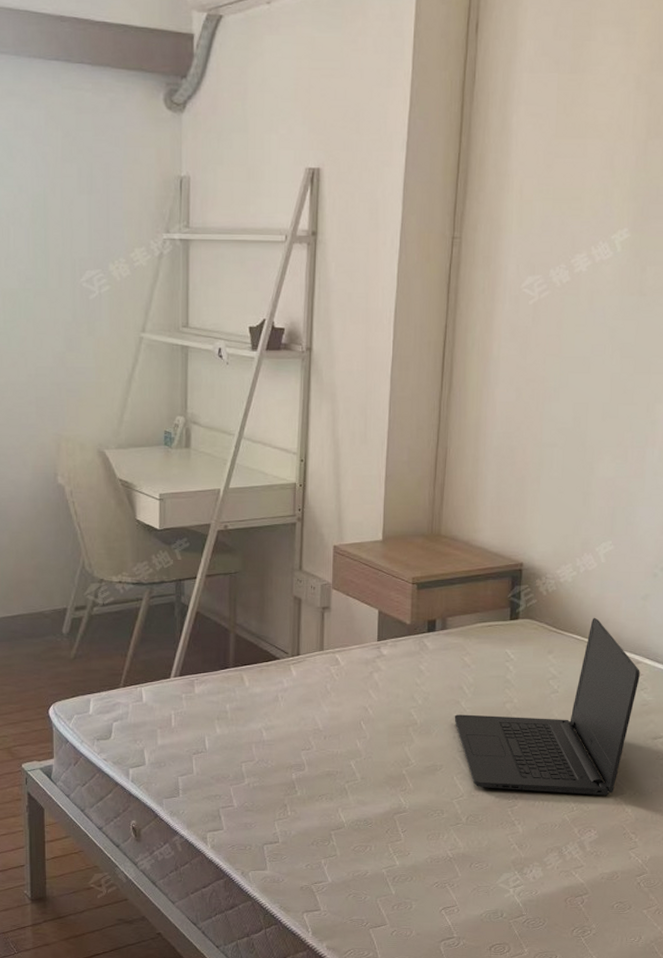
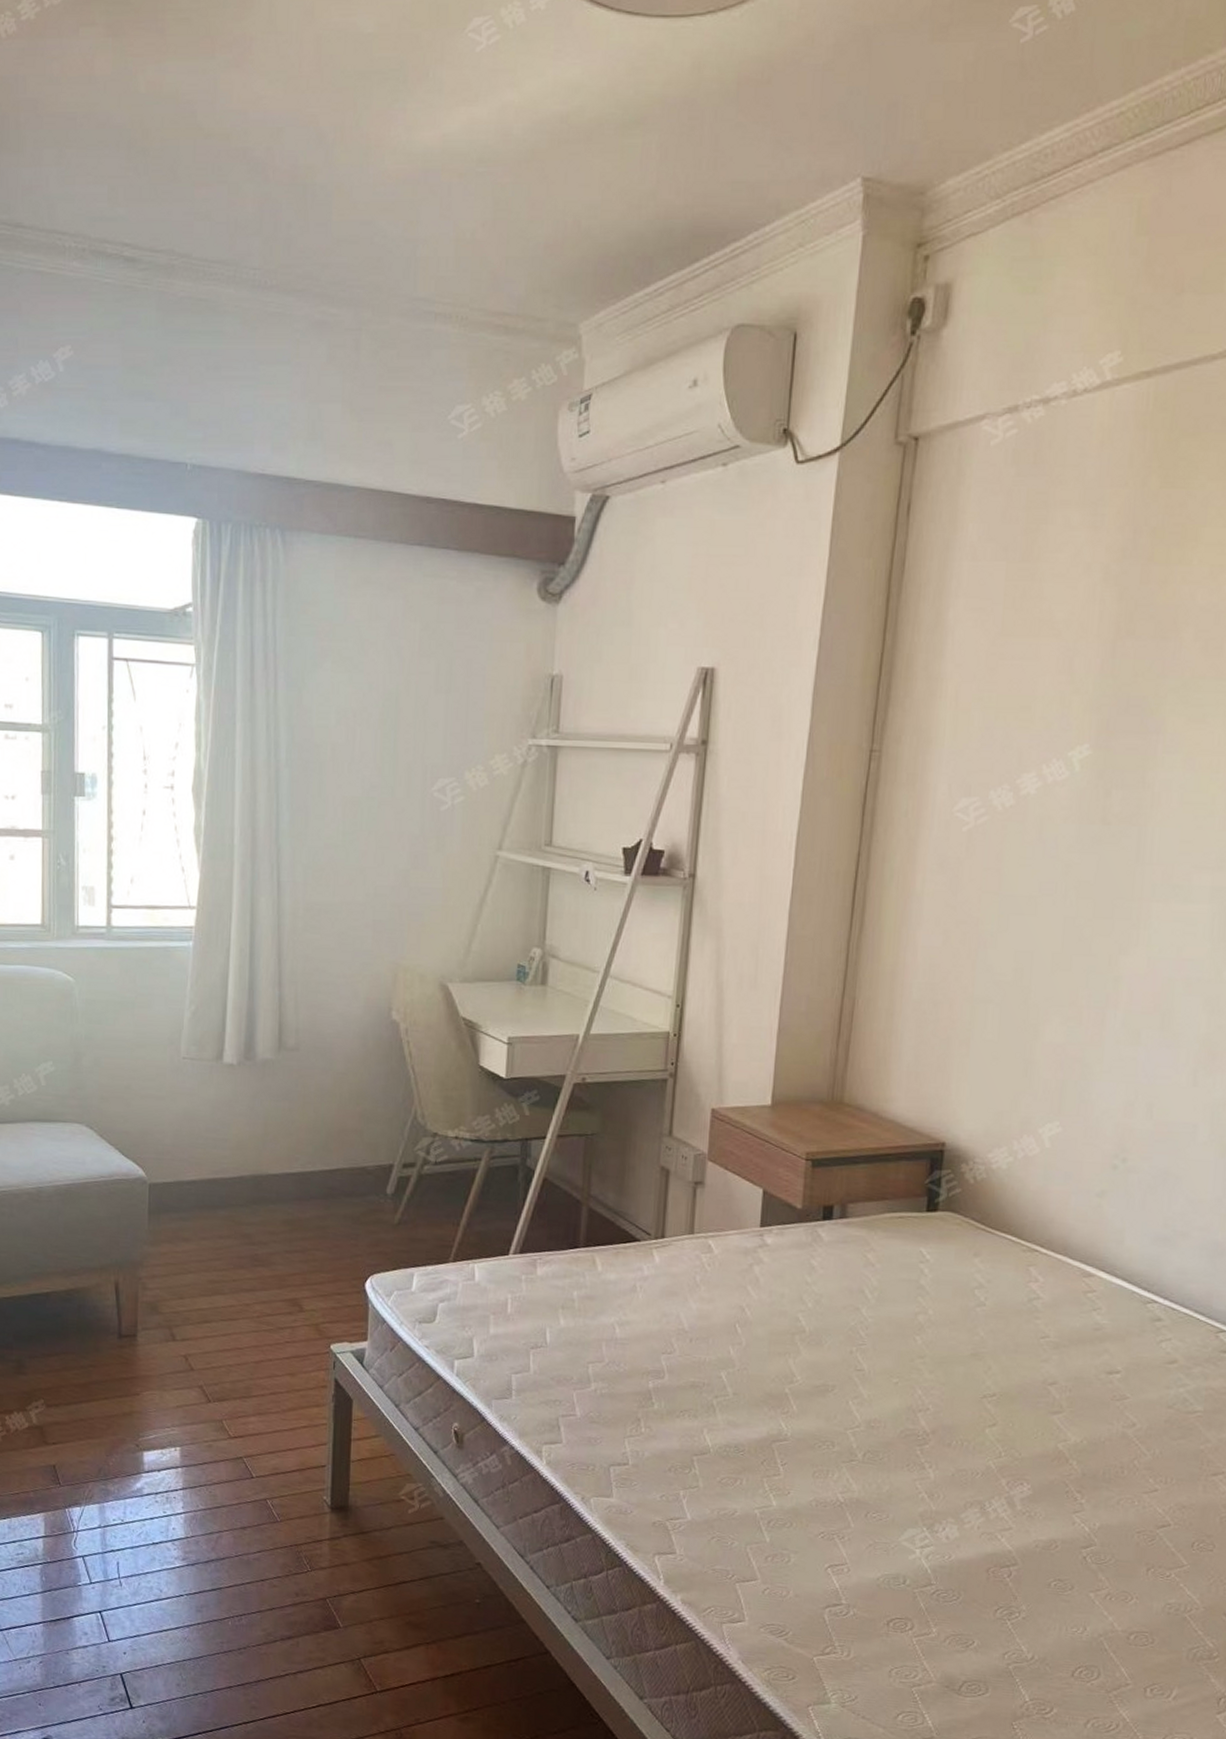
laptop: present [454,617,640,796] -> none [852,1215,1093,1441]

